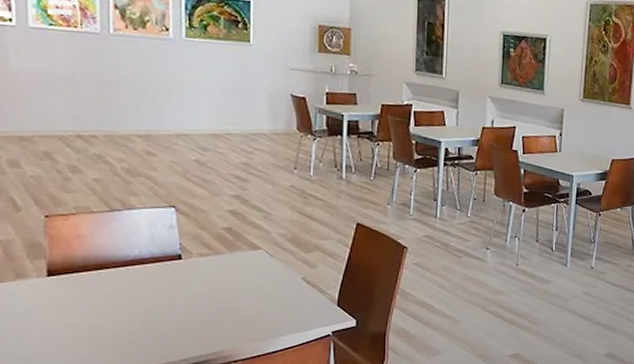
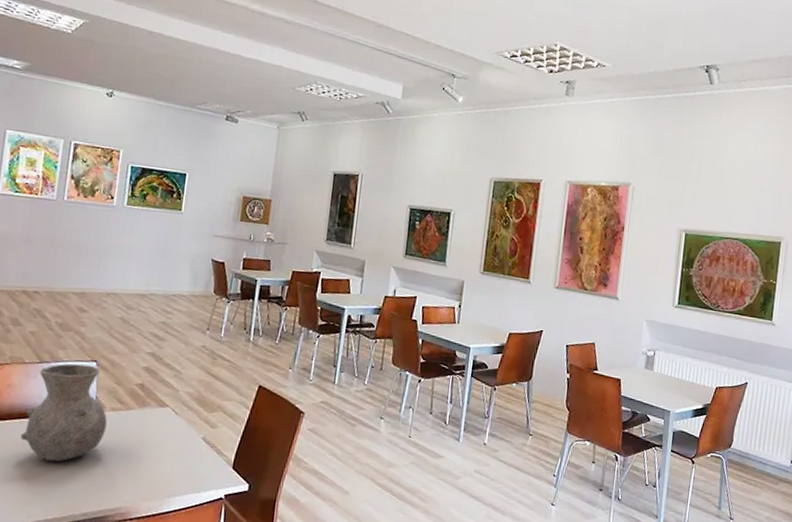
vase: none [100,210,195,310] -> present [20,363,107,462]

